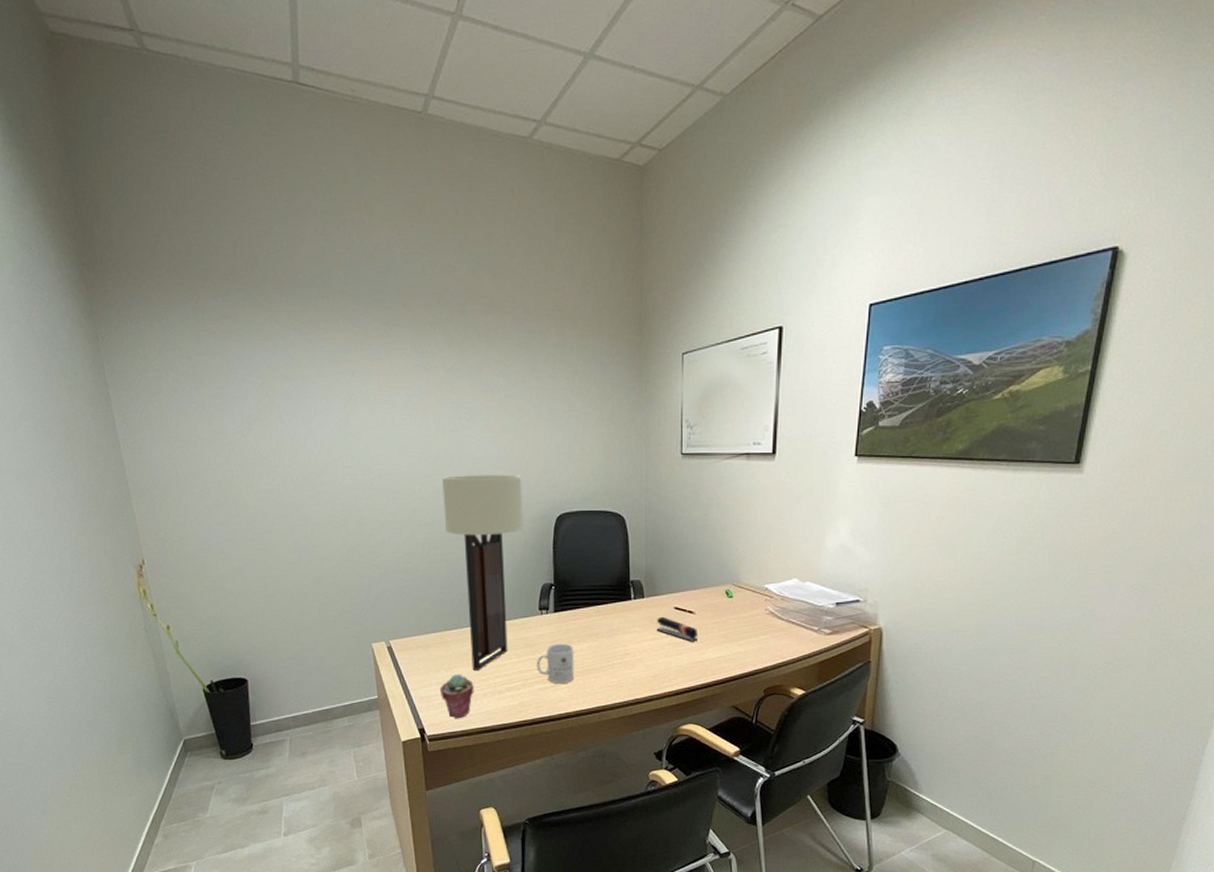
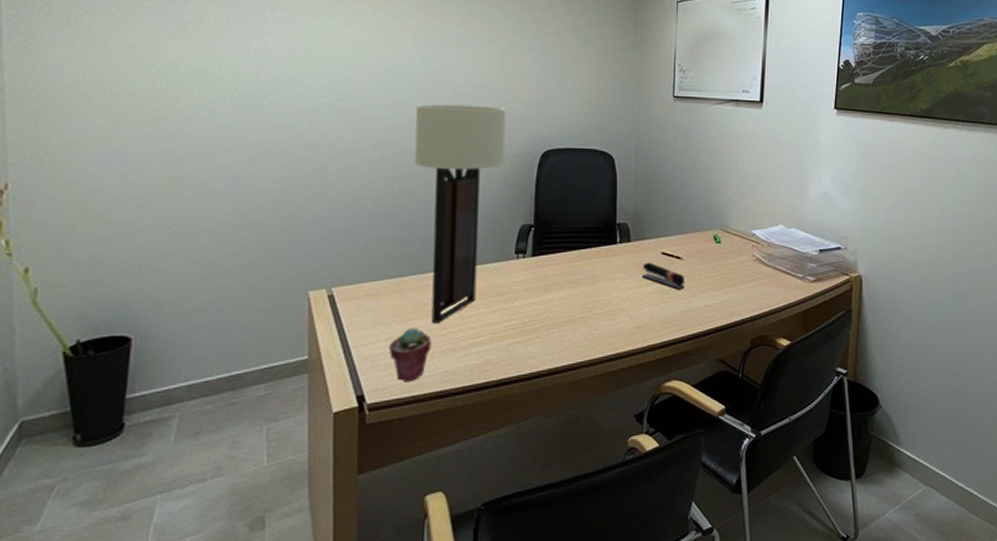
mug: present [536,643,575,684] -> none [507,291,552,338]

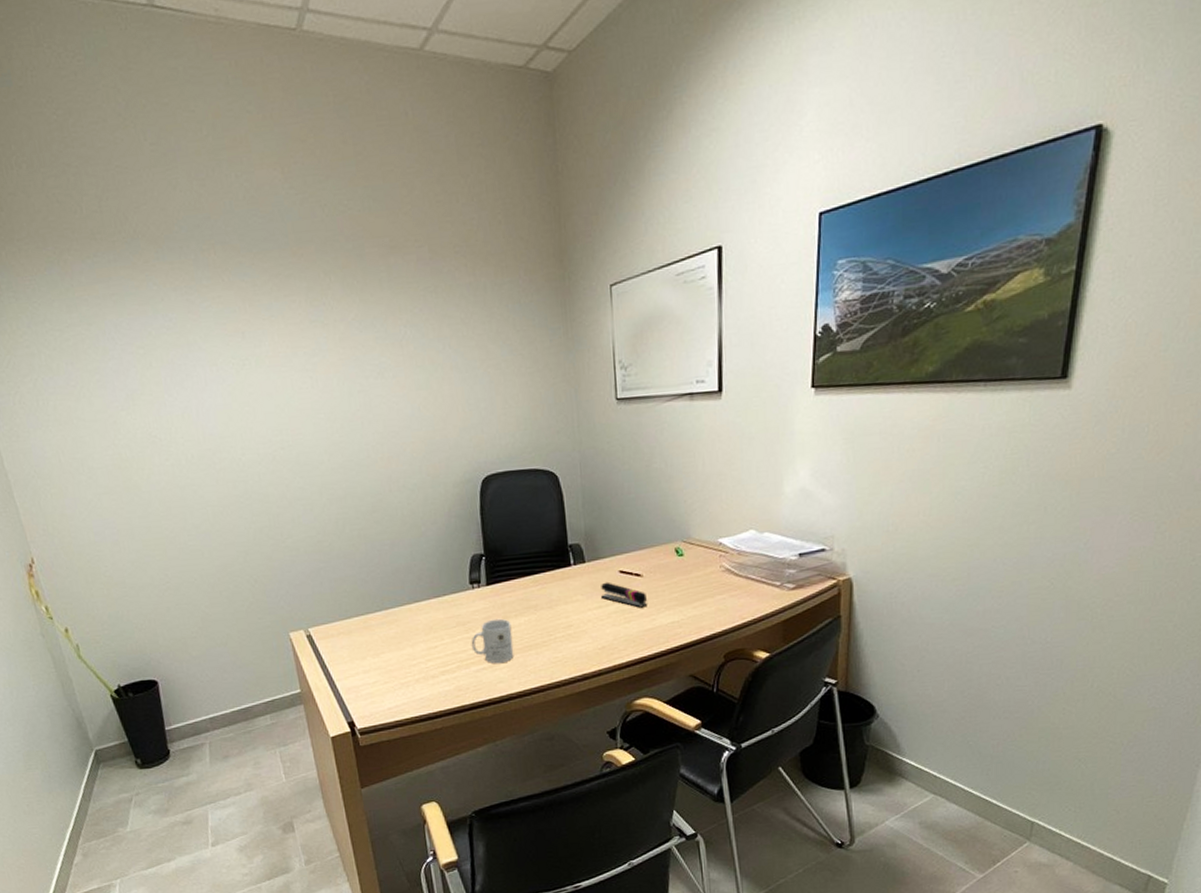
potted succulent: present [388,328,432,382] -> none [367,660,406,709]
table lamp: present [414,103,507,323] -> none [352,435,446,655]
mug: none [507,291,552,338] -> present [471,618,514,664]

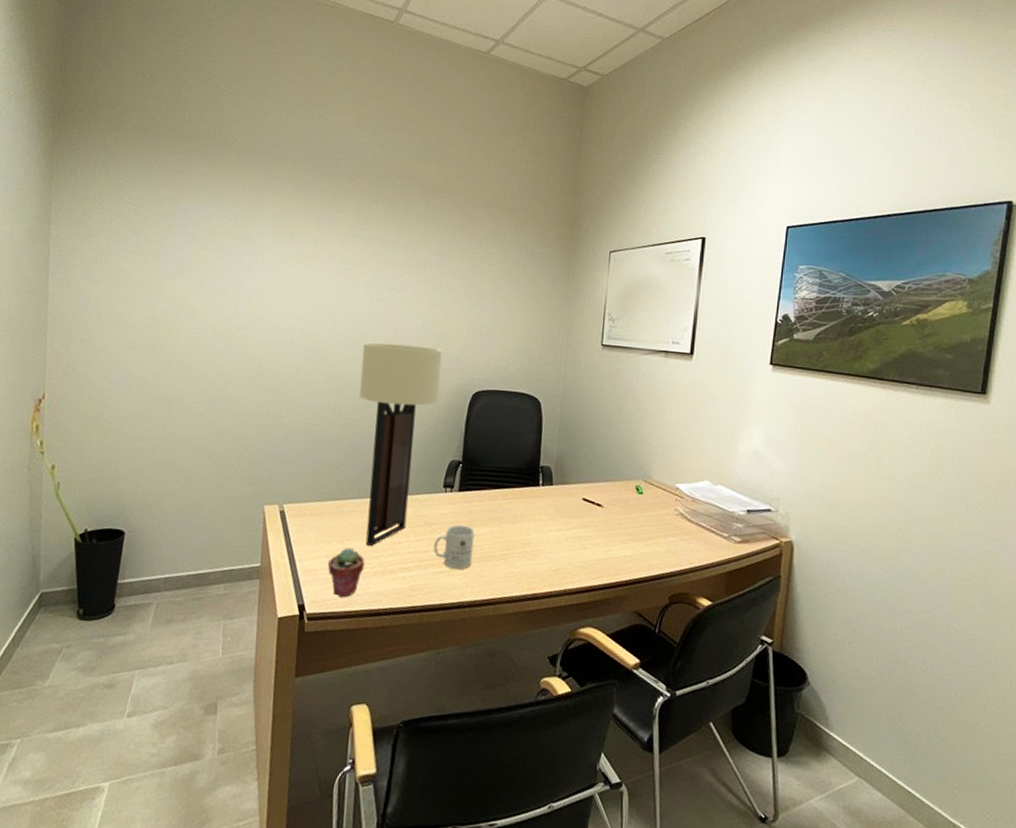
table lamp: none [352,435,446,655] -> present [359,342,443,546]
potted succulent: none [367,660,406,709] -> present [327,548,365,598]
stapler: present [600,582,647,608] -> none [562,506,604,537]

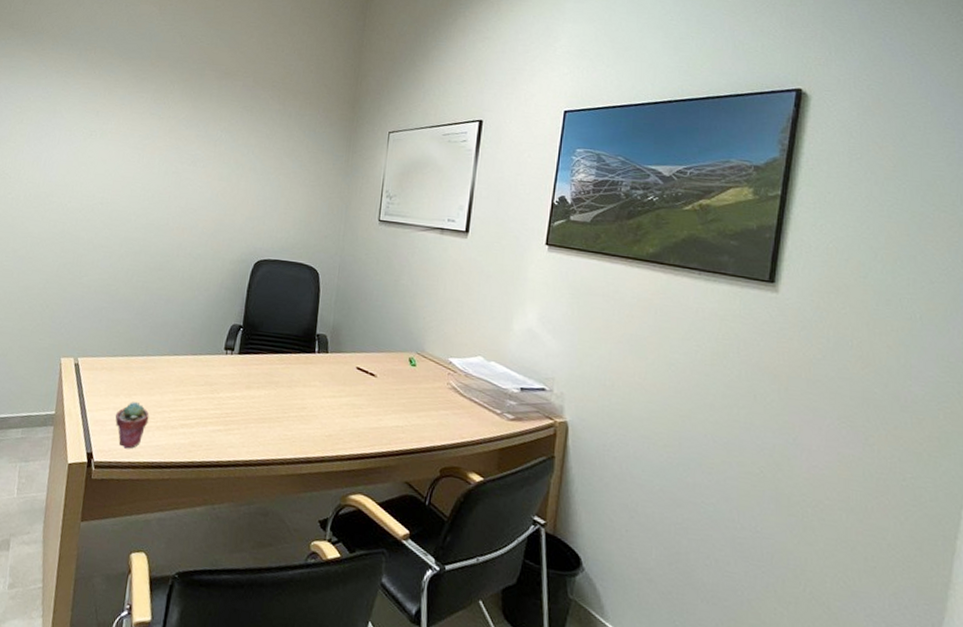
table lamp: present [359,342,443,546] -> none [150,211,229,401]
mug: present [433,524,475,570] -> none [212,386,253,429]

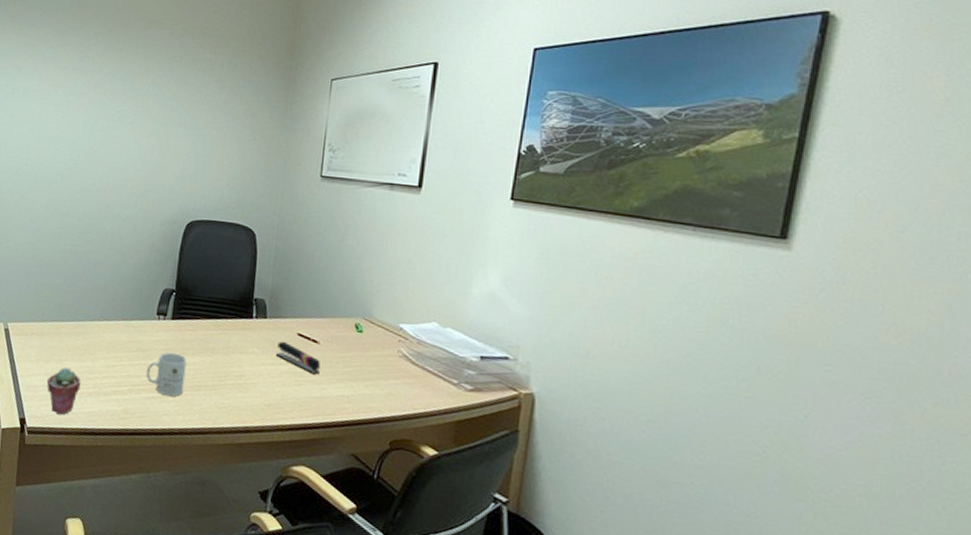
mug: none [212,386,253,429] -> present [146,352,187,397]
stapler: none [336,374,377,406] -> present [275,341,320,375]

